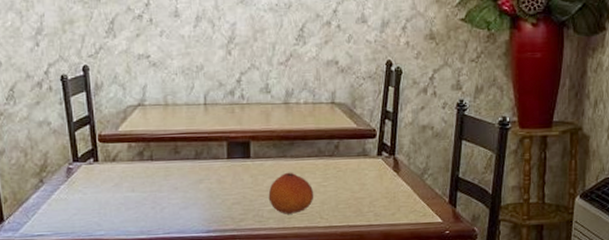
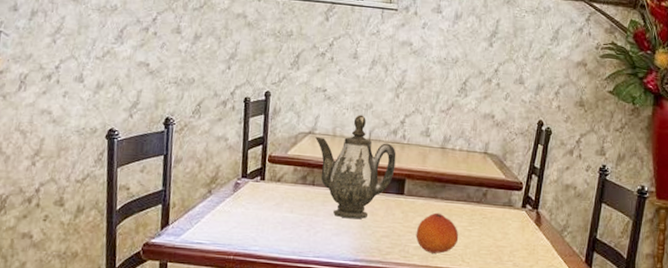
teapot: none [146,78,238,191] -> present [315,114,397,219]

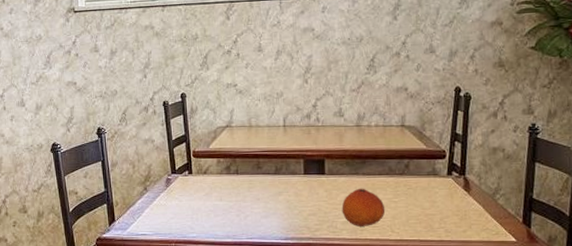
teapot: present [315,114,397,219] -> none [233,103,313,202]

